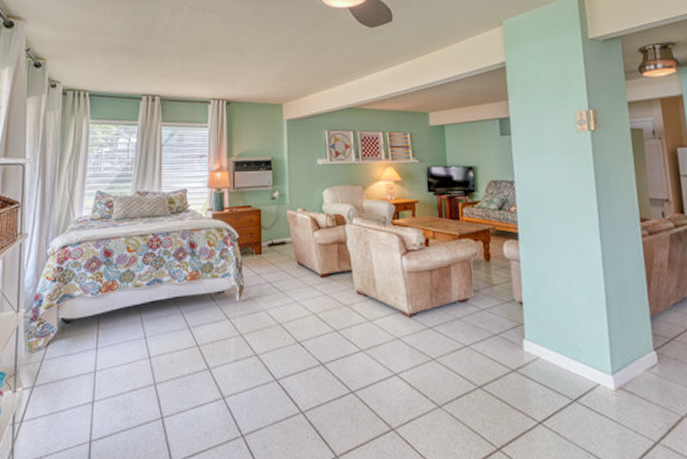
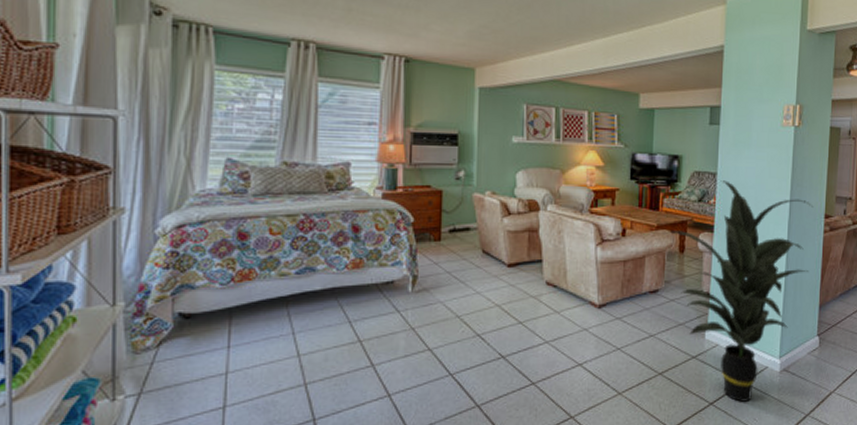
indoor plant: none [470,188,632,423] -> present [667,180,814,402]

